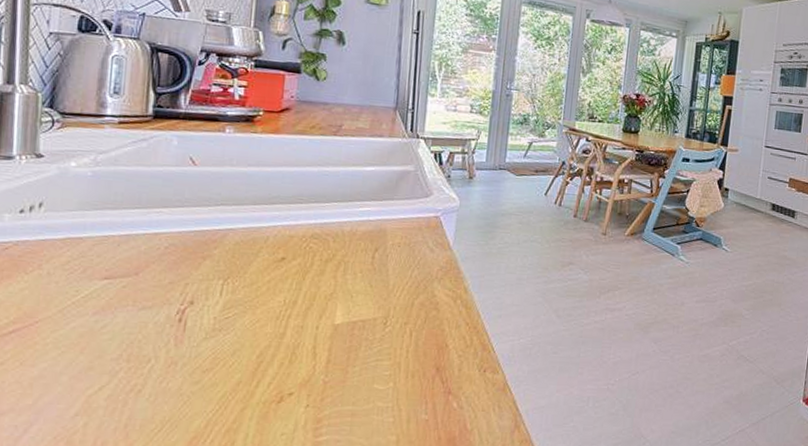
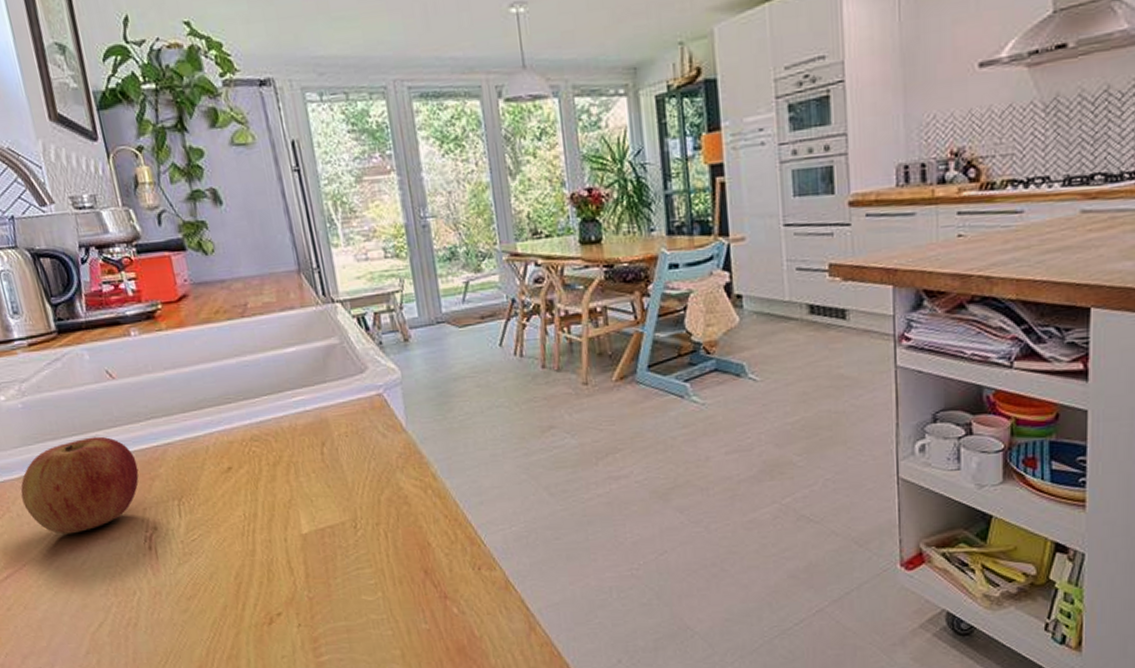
apple: none [58,212,194,298] -> present [20,436,139,534]

